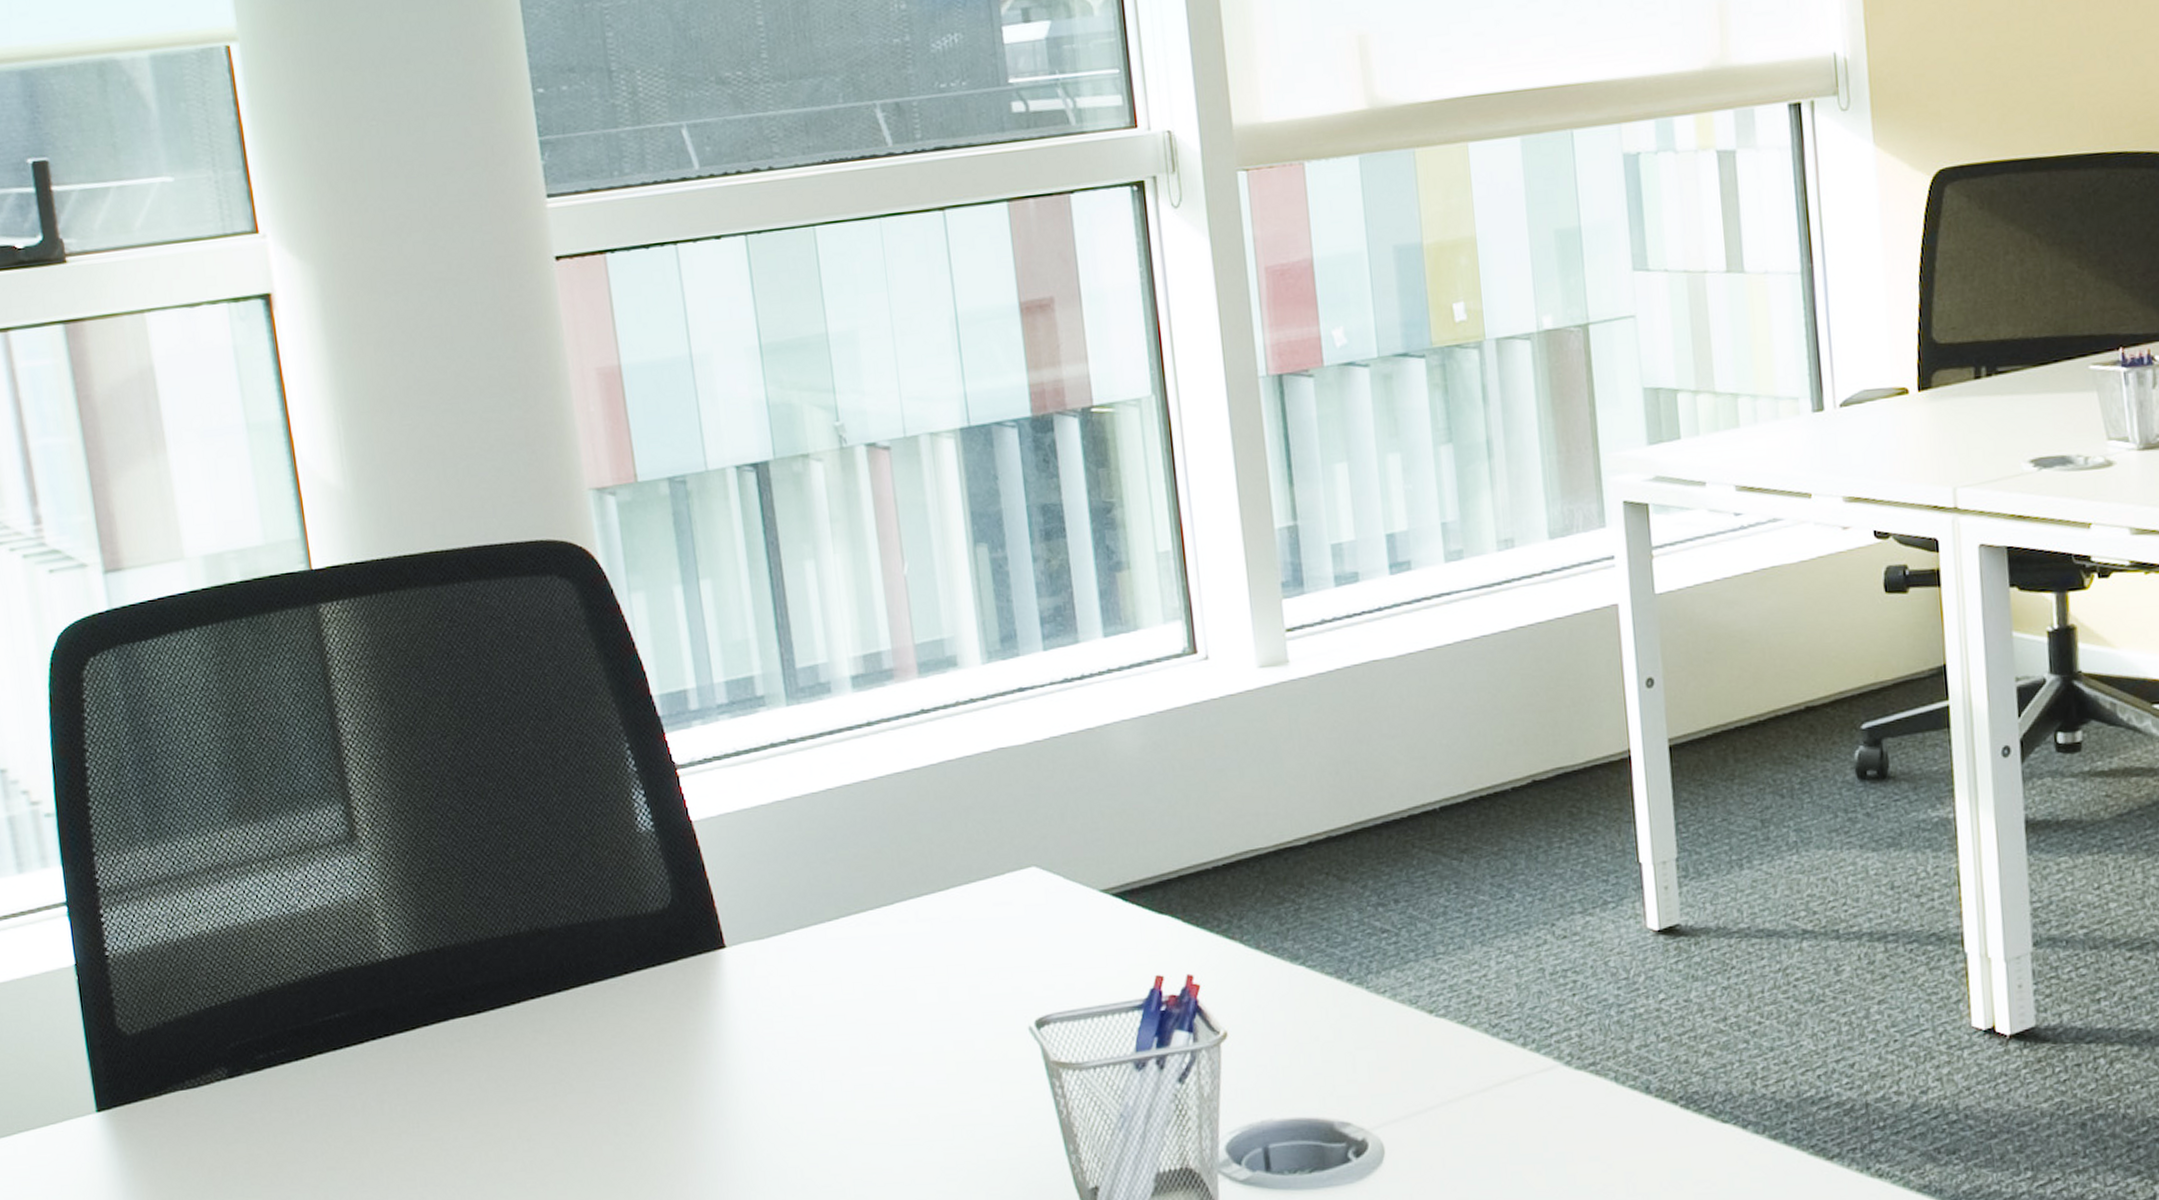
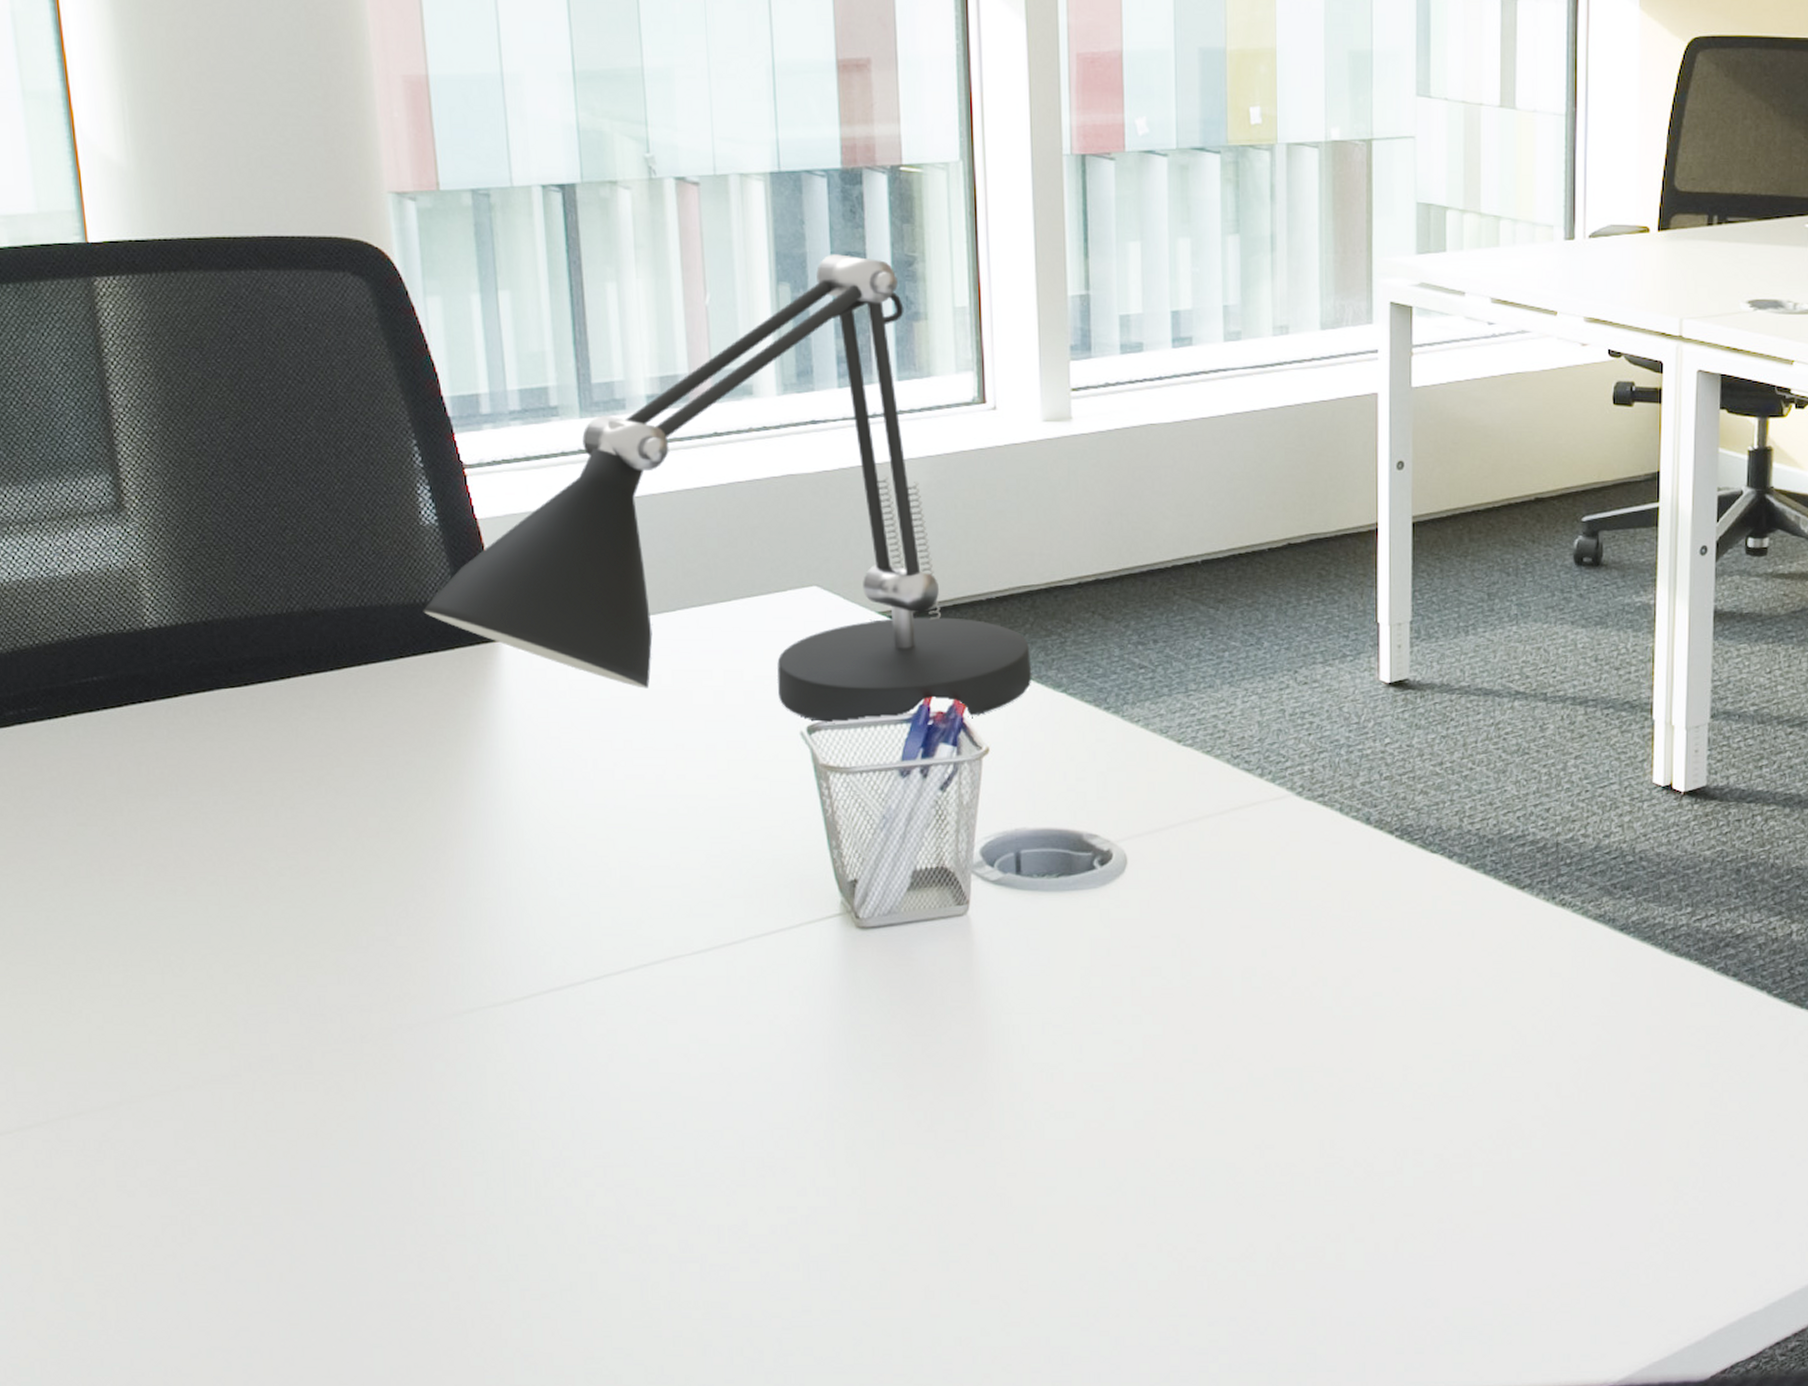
desk lamp: none [644,507,1268,1016] -> present [423,254,1032,724]

